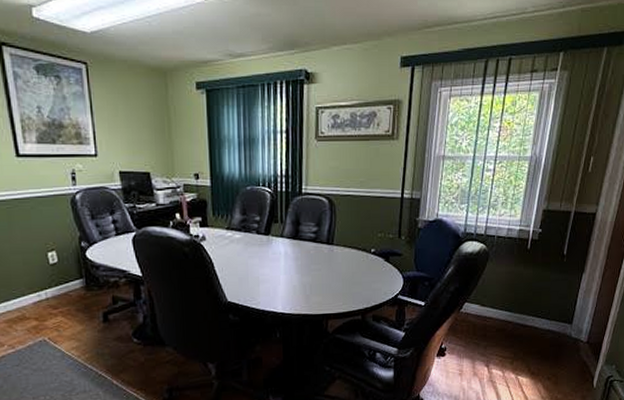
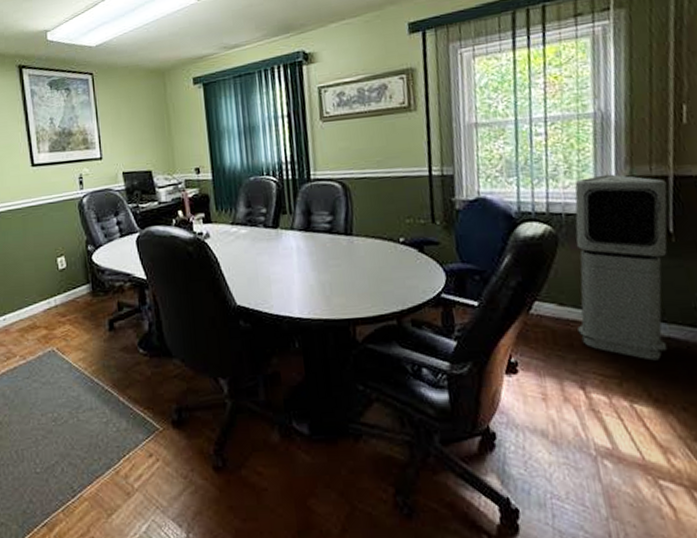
air purifier: none [491,207,569,346] -> present [574,174,668,361]

